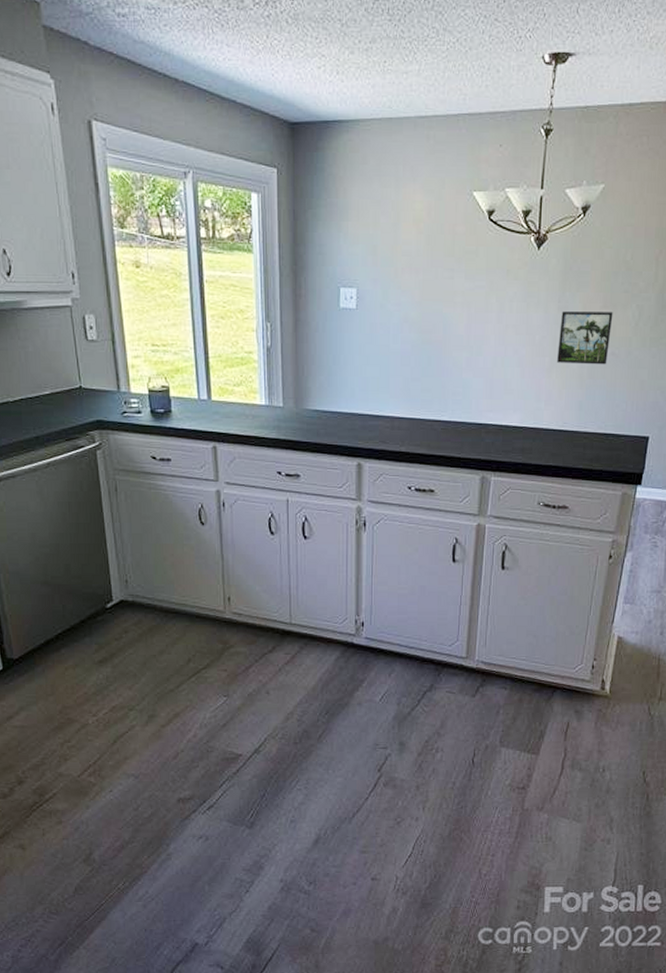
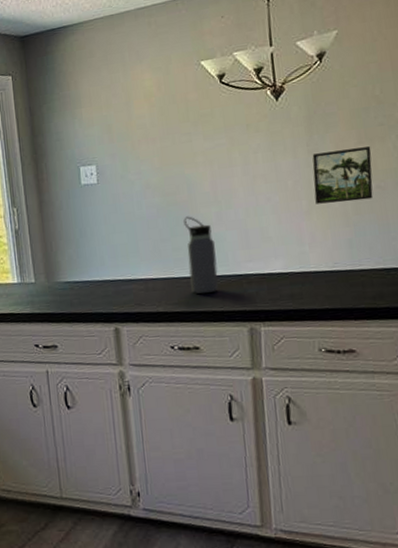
water bottle: none [433,357,462,439] -> present [183,216,220,294]

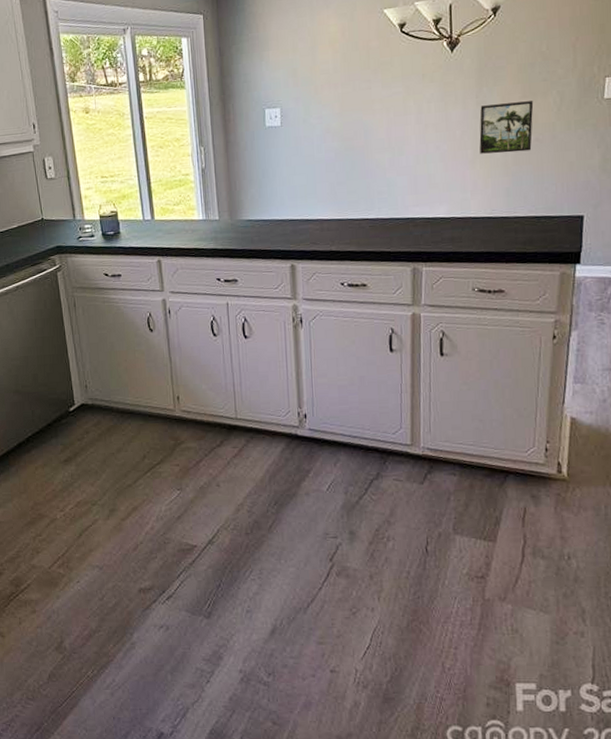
water bottle: present [183,216,220,294] -> none [359,161,388,235]

